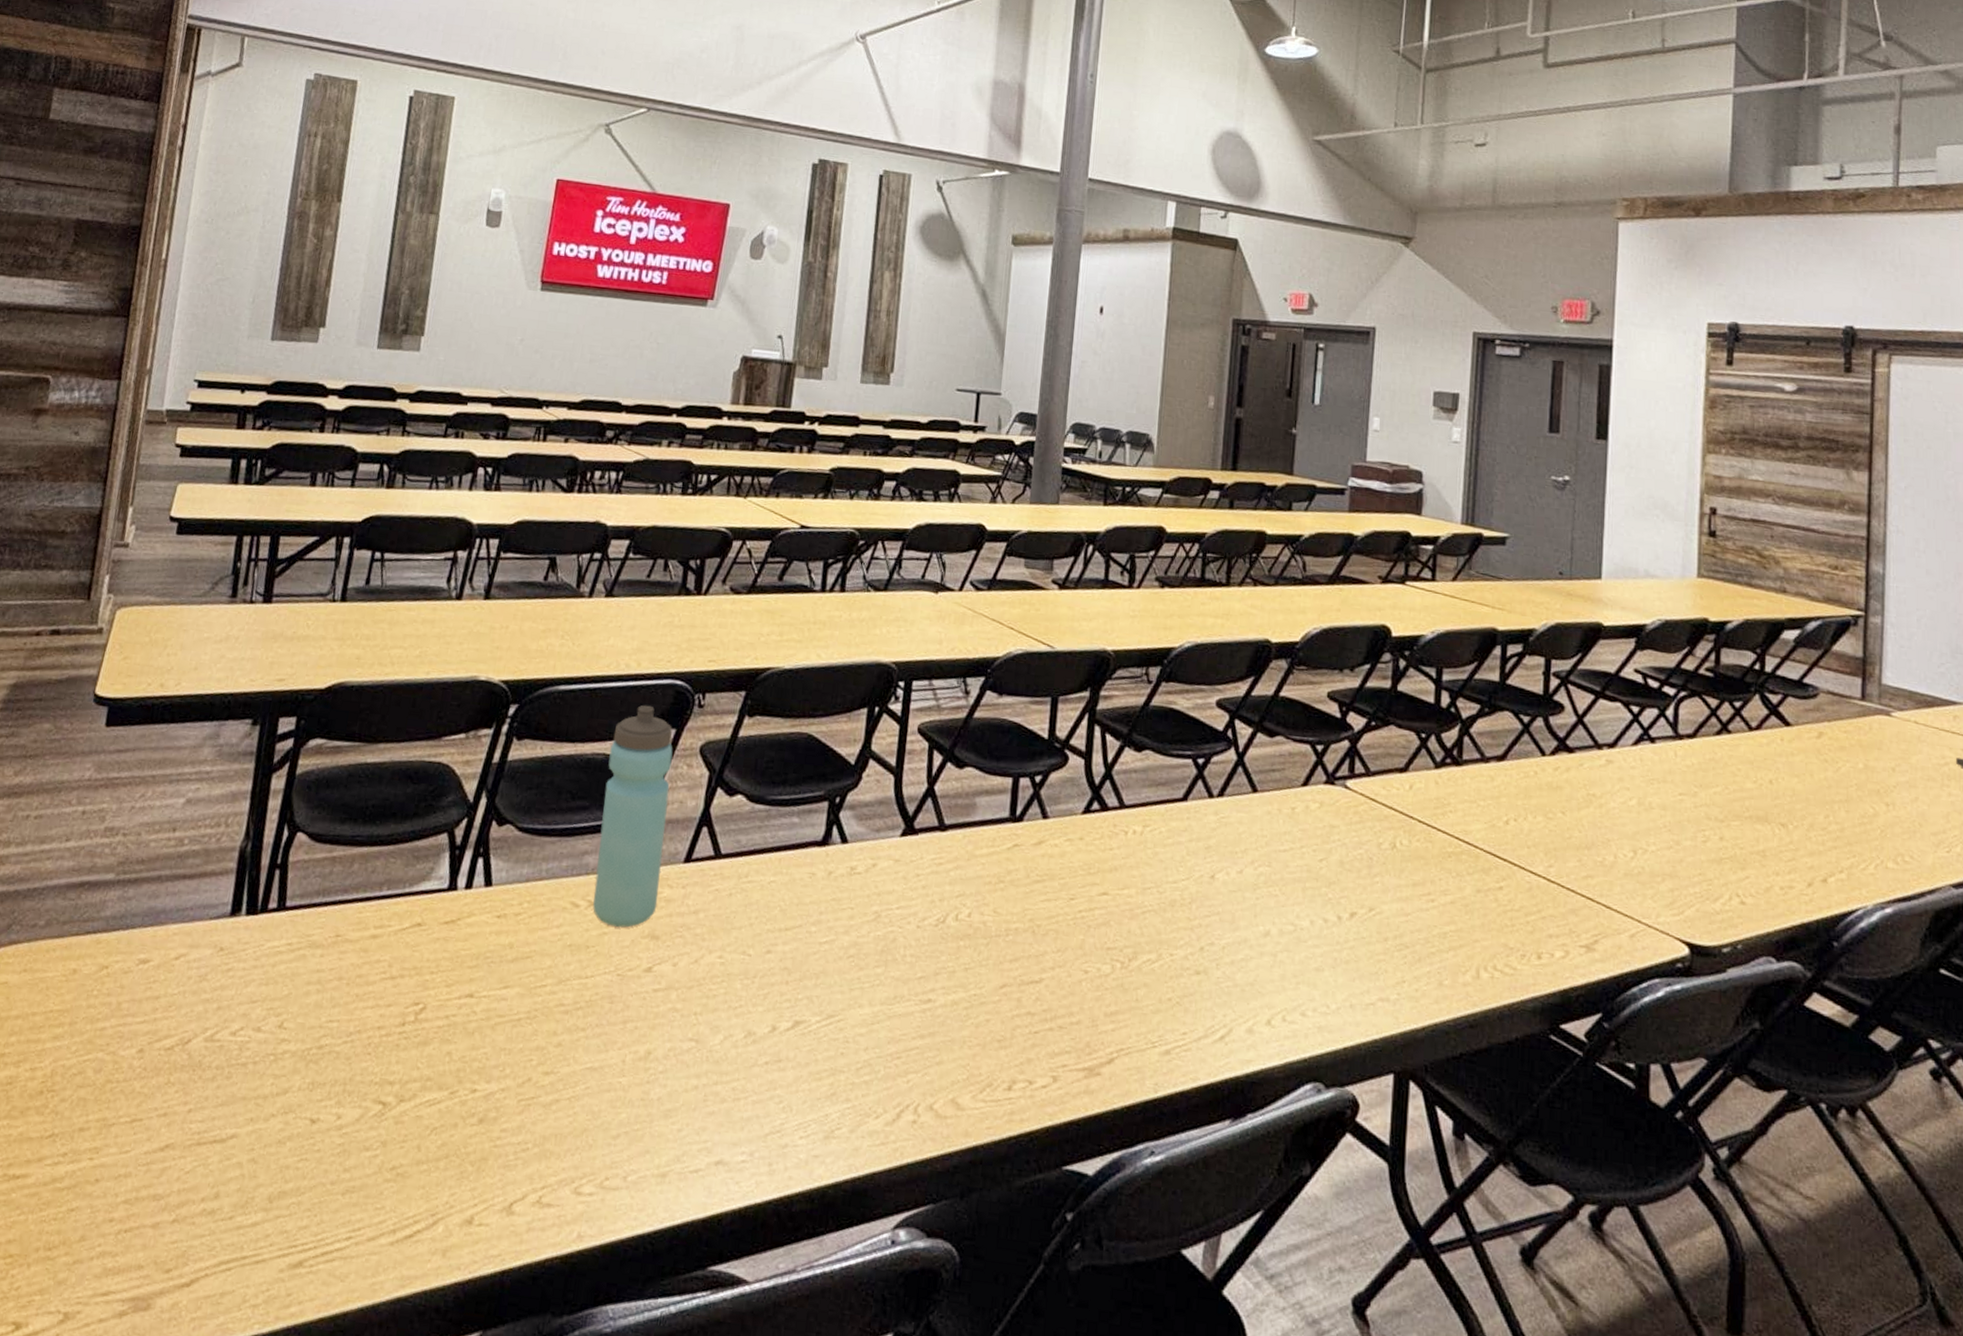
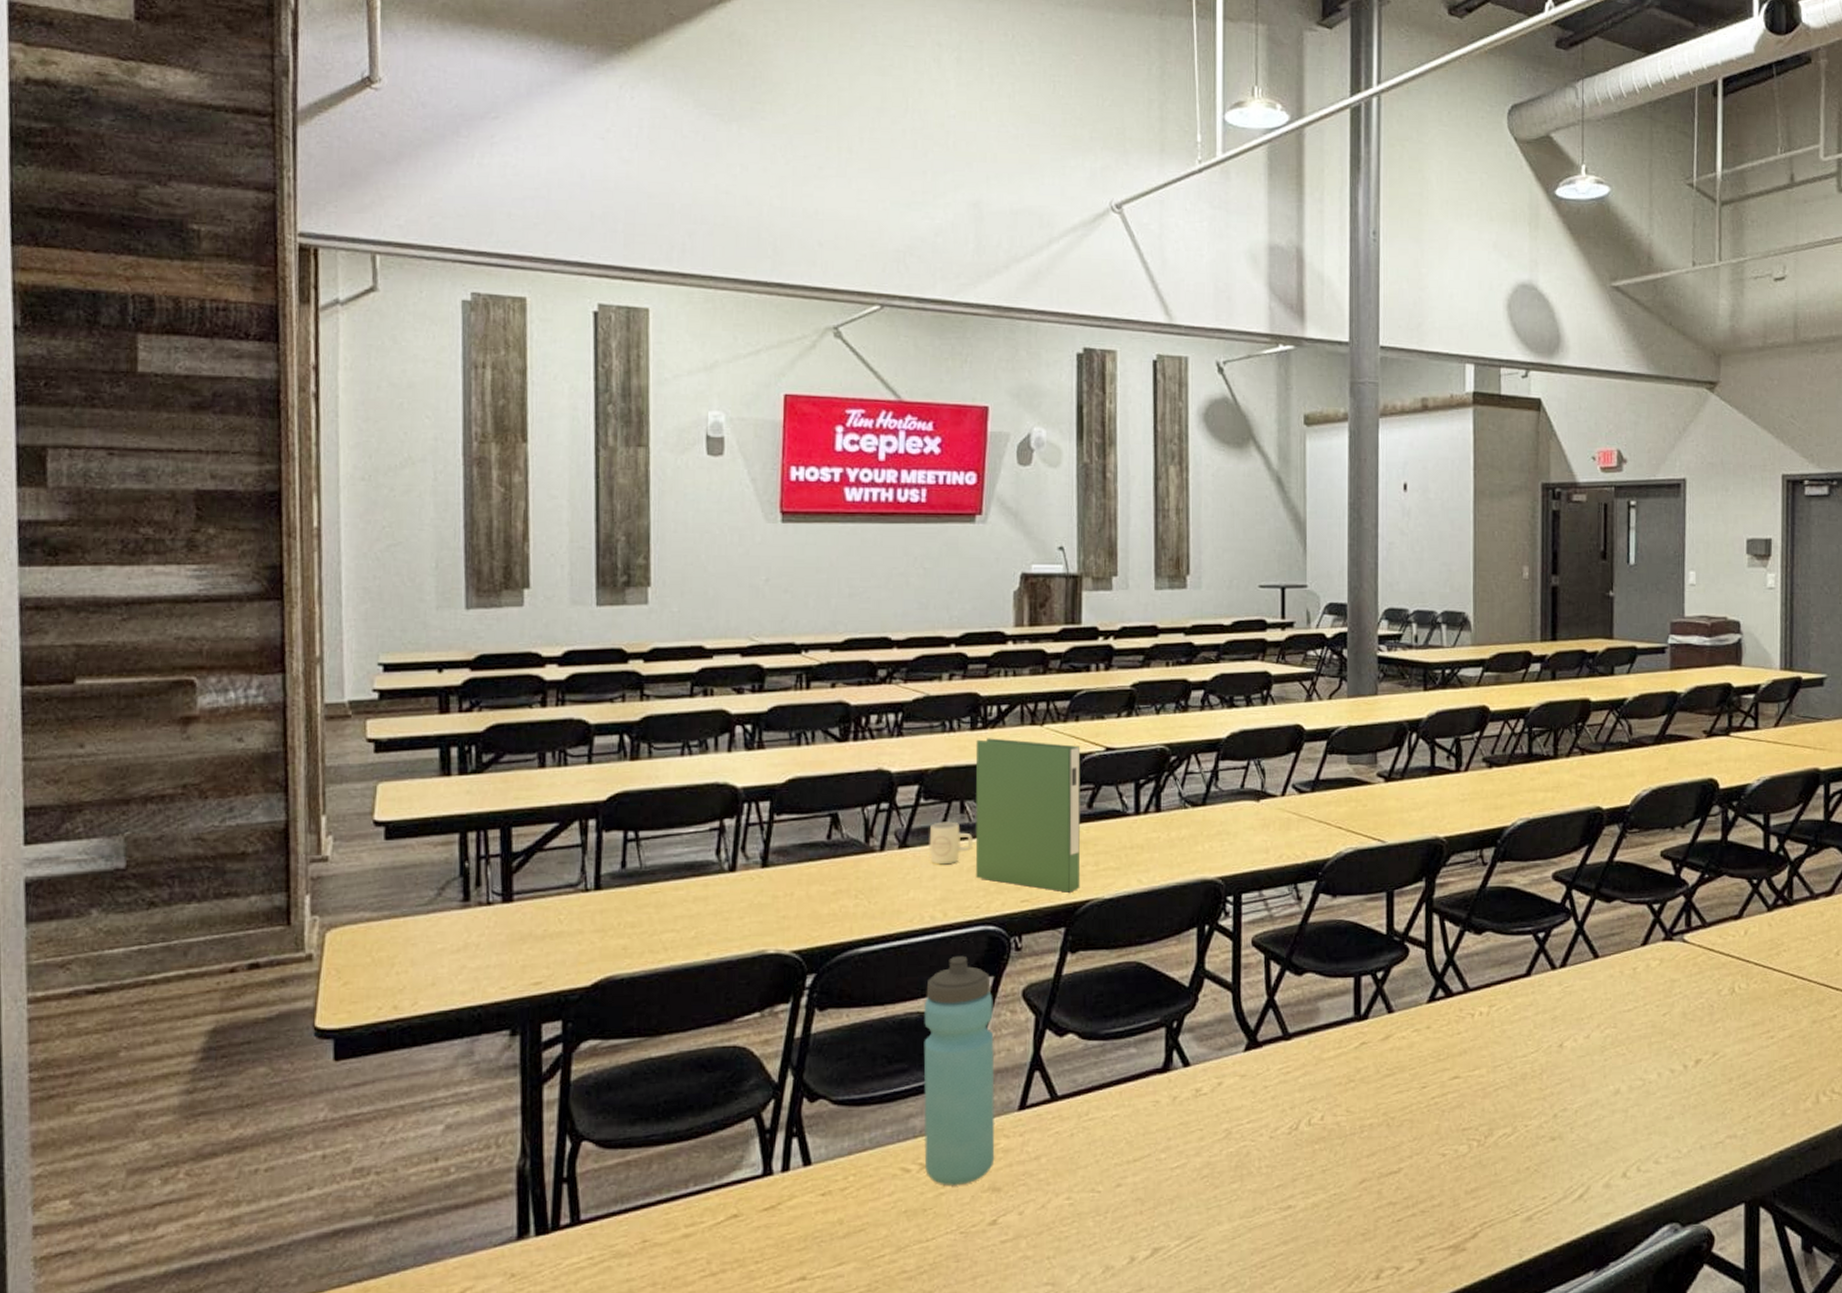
mug: none [631,577,672,618] -> present [929,821,973,865]
binder: none [671,504,778,658] -> present [975,738,1081,893]

